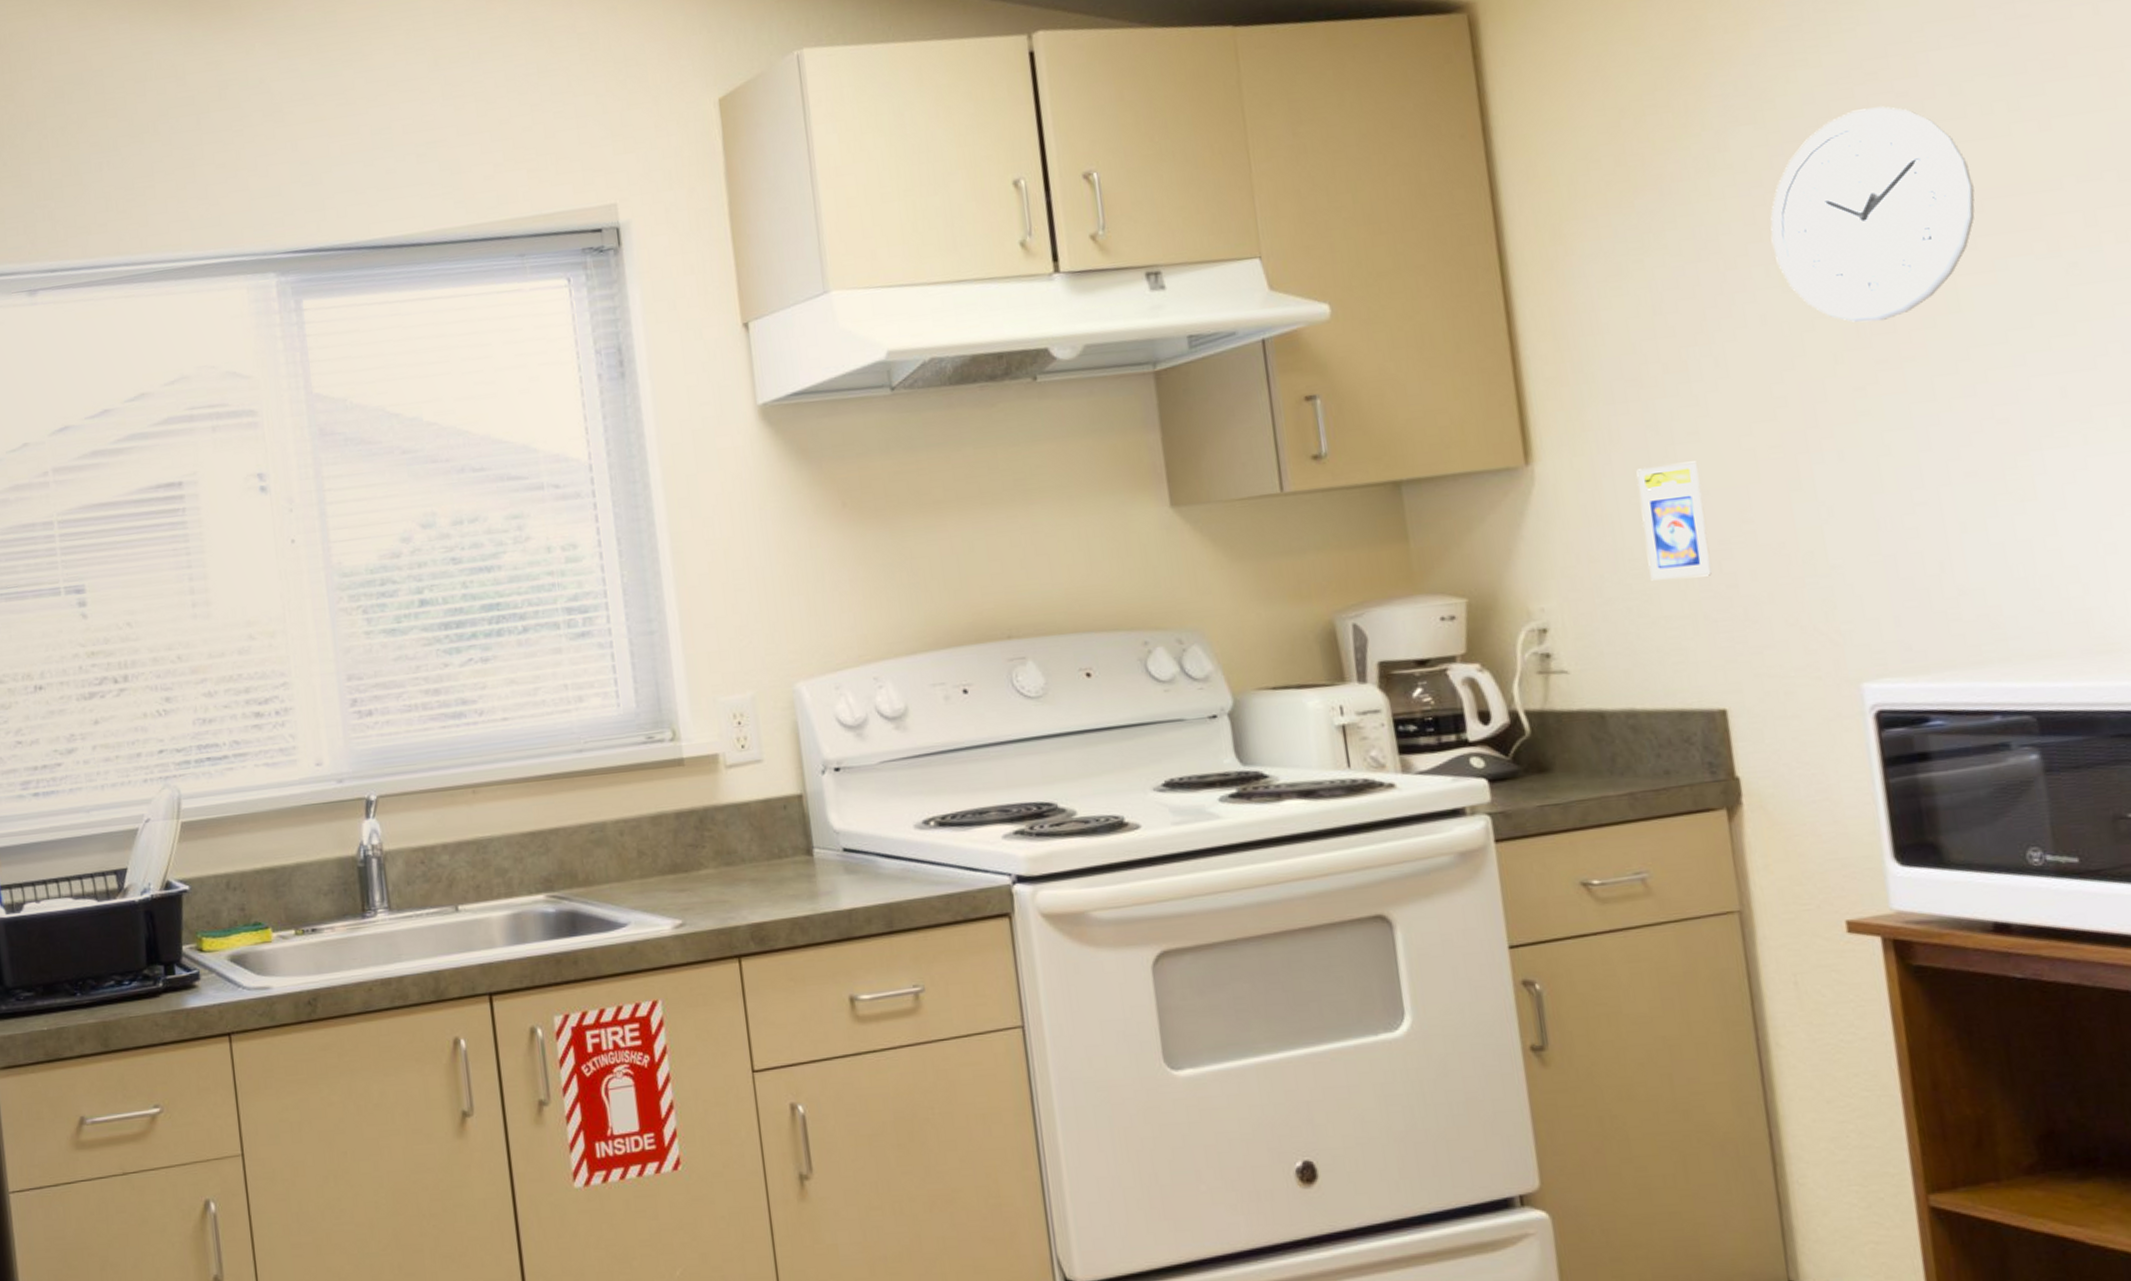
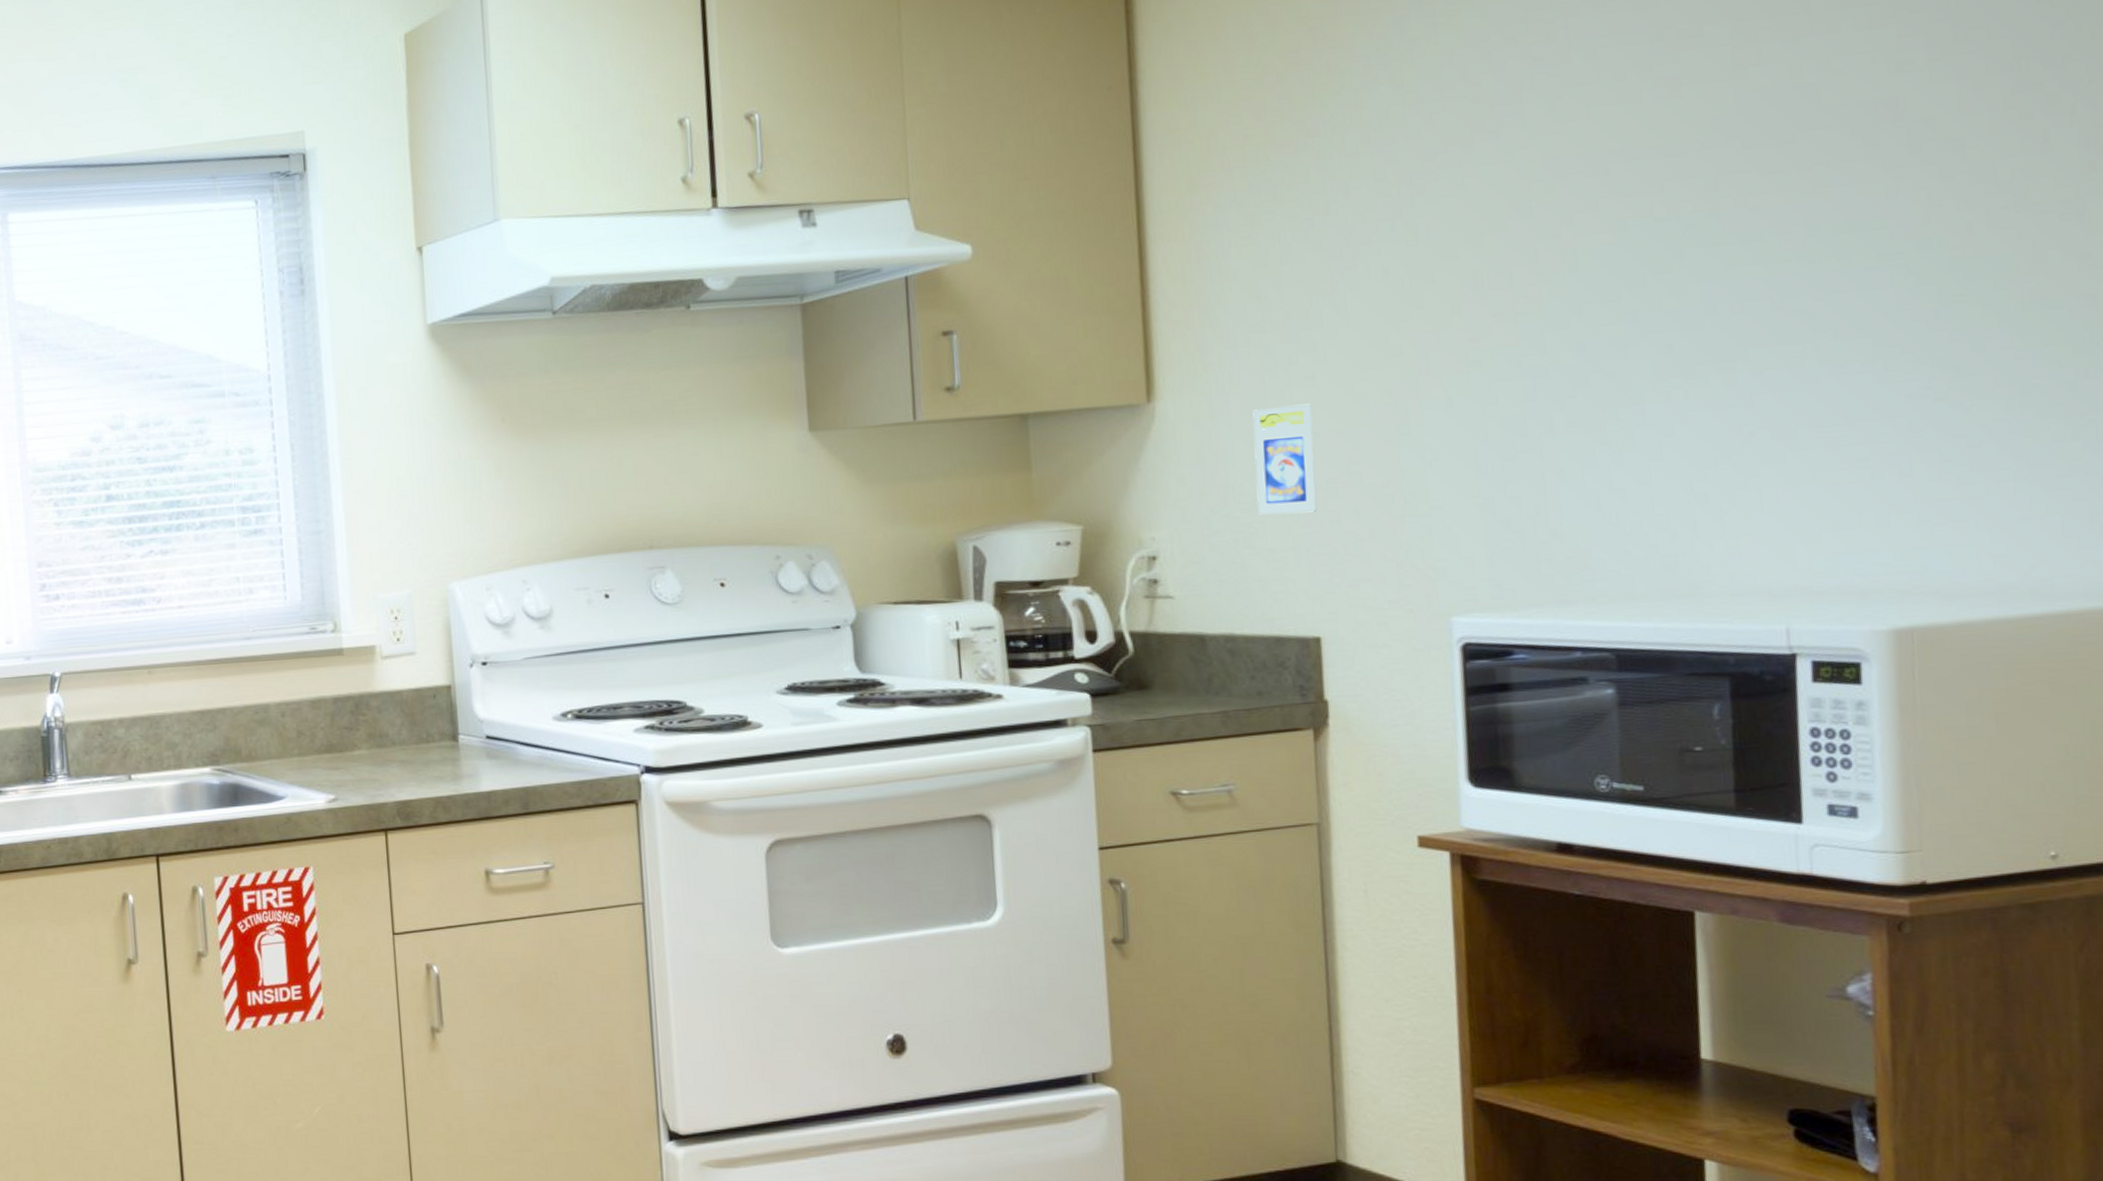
wall clock: present [1770,106,1975,323] -> none [1399,69,1601,277]

